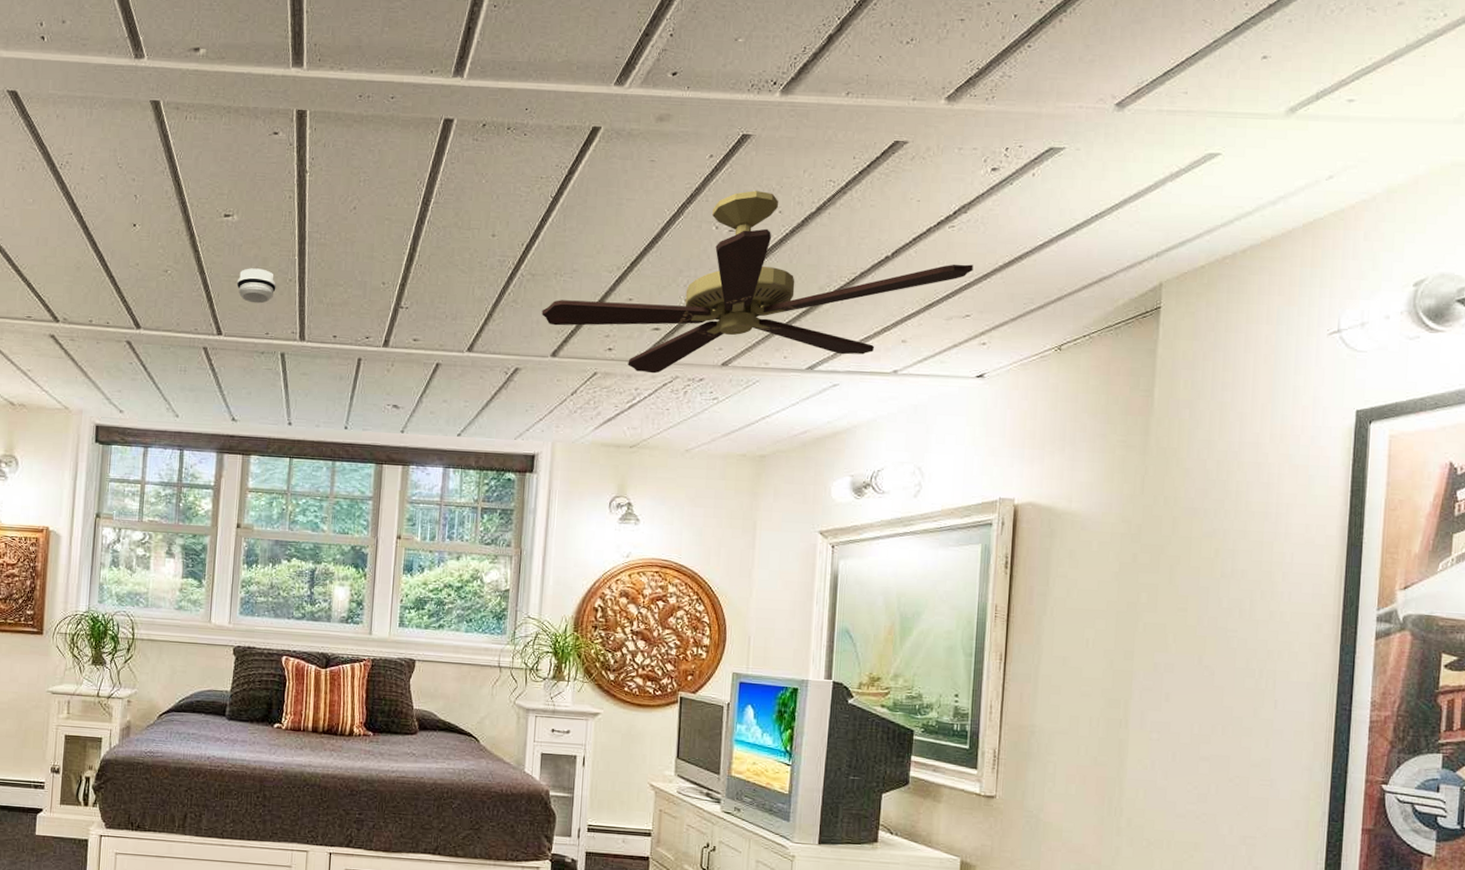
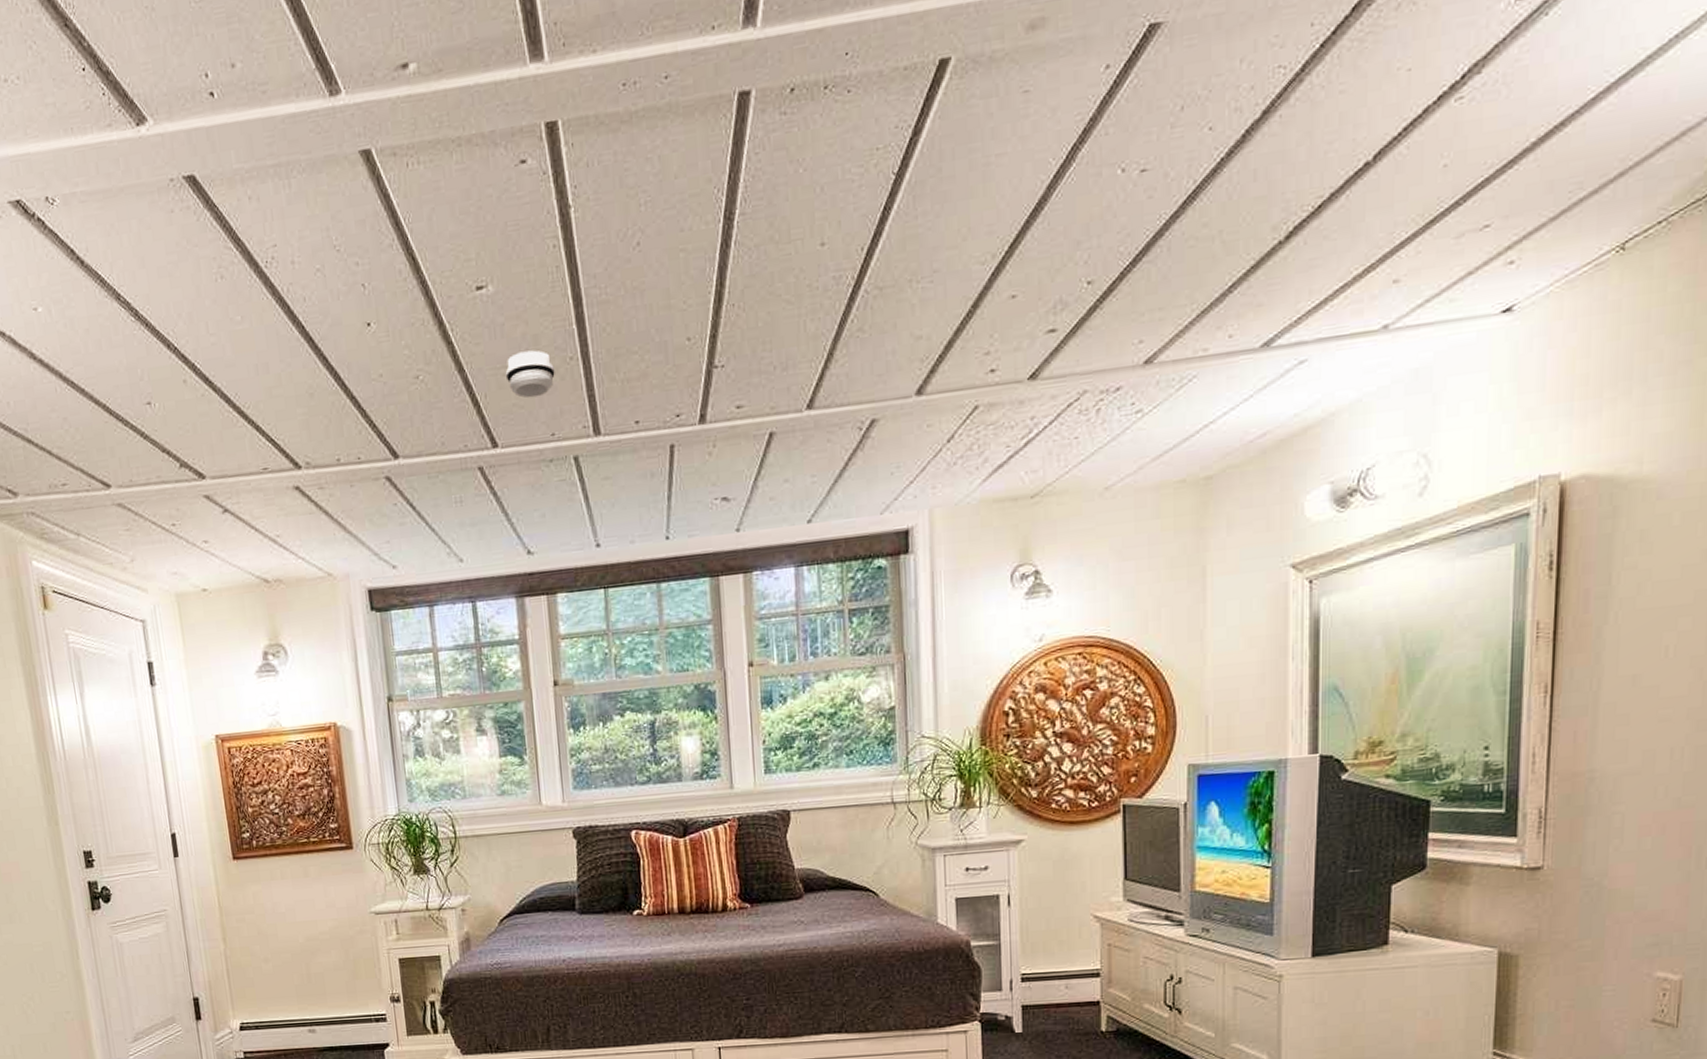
ceiling fan: present [541,191,973,374] -> none [897,103,1493,394]

